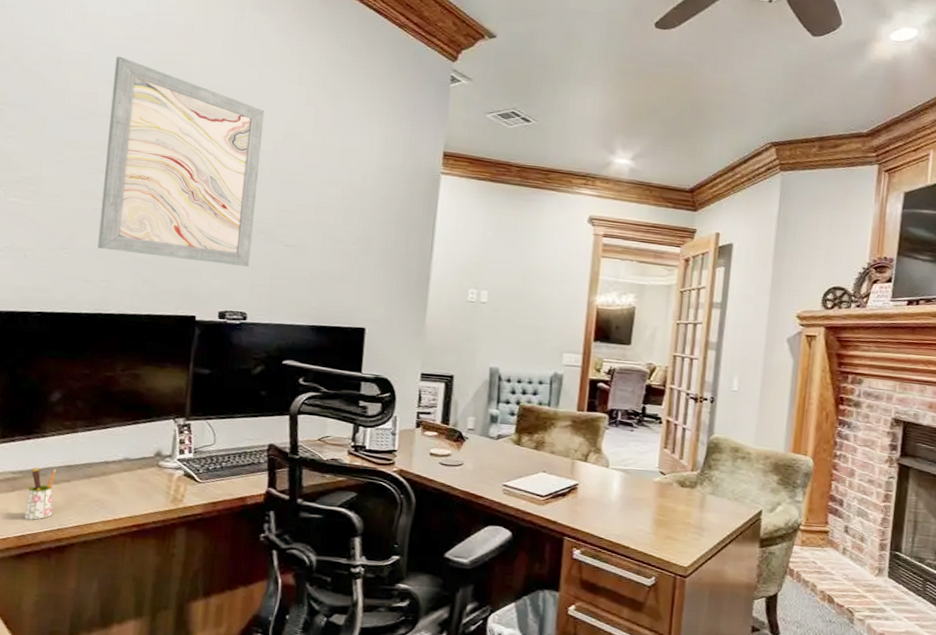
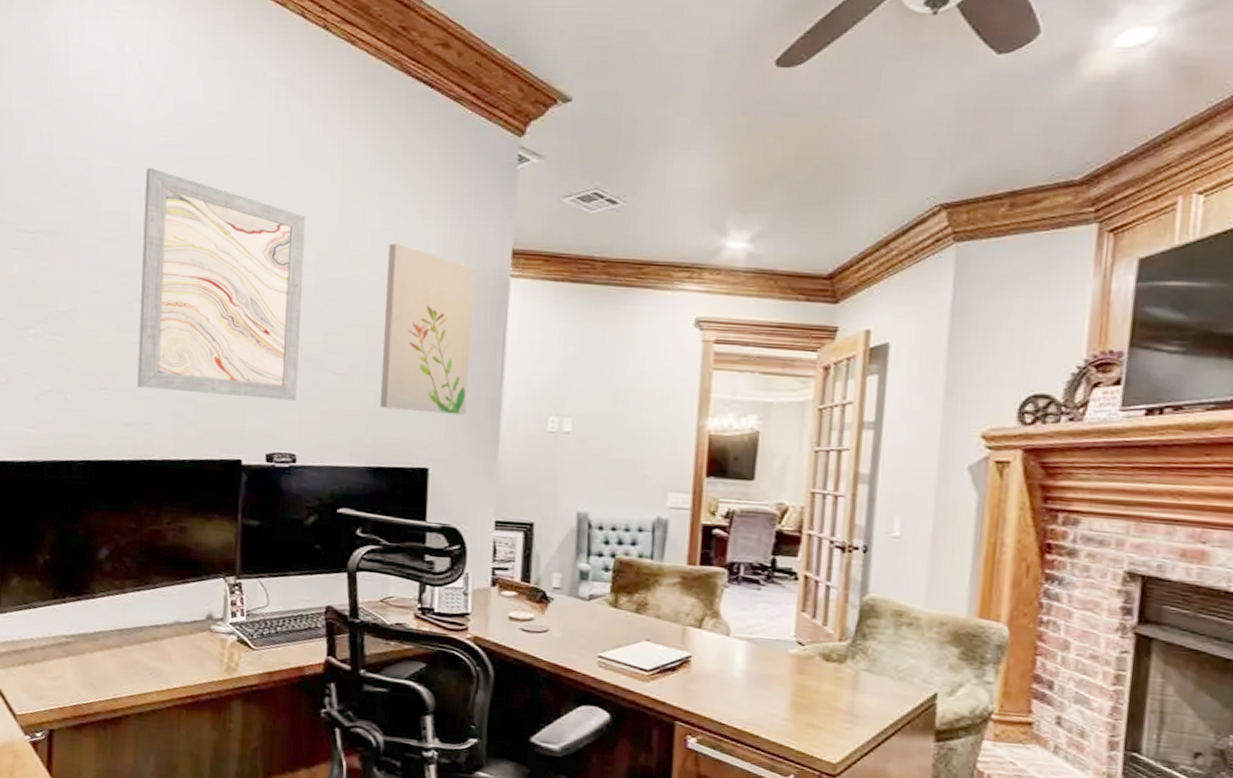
pen holder: present [24,468,57,520] -> none [79,632,108,688]
wall art: none [324,139,411,285] -> present [380,243,474,415]

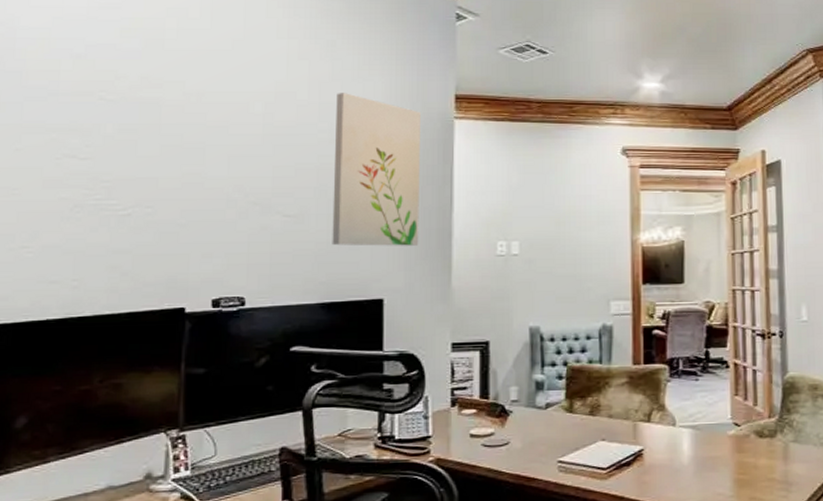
wall art: present [137,167,306,400] -> none [65,27,252,245]

